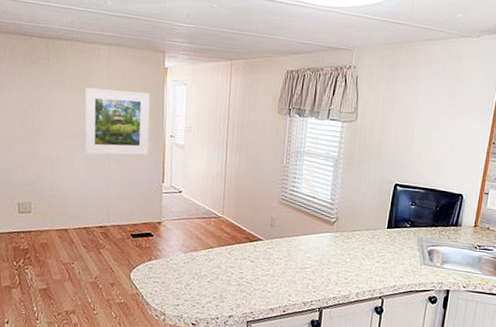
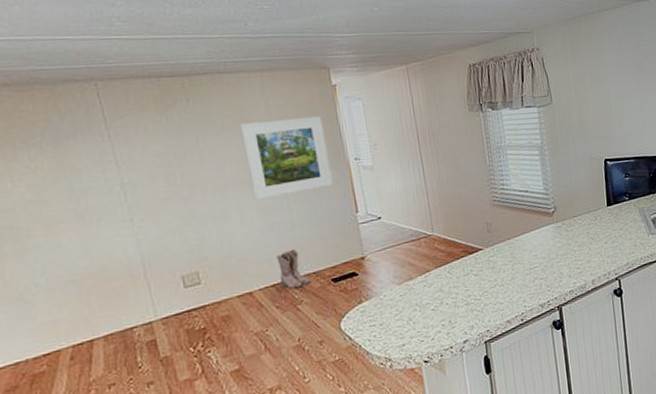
boots: none [91,201,115,235] -> present [276,249,311,289]

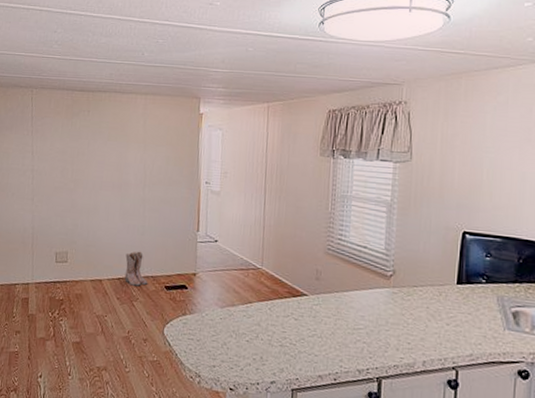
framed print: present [239,116,333,200] -> none [119,136,186,203]

